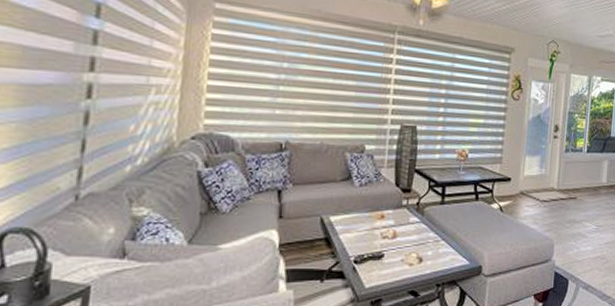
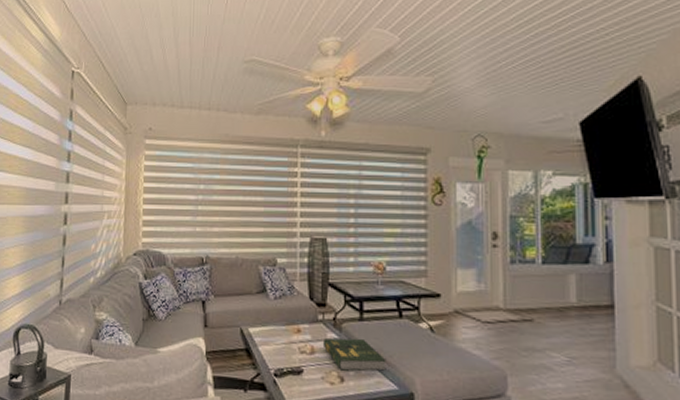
book: none [404,220,462,252] -> present [322,338,386,372]

